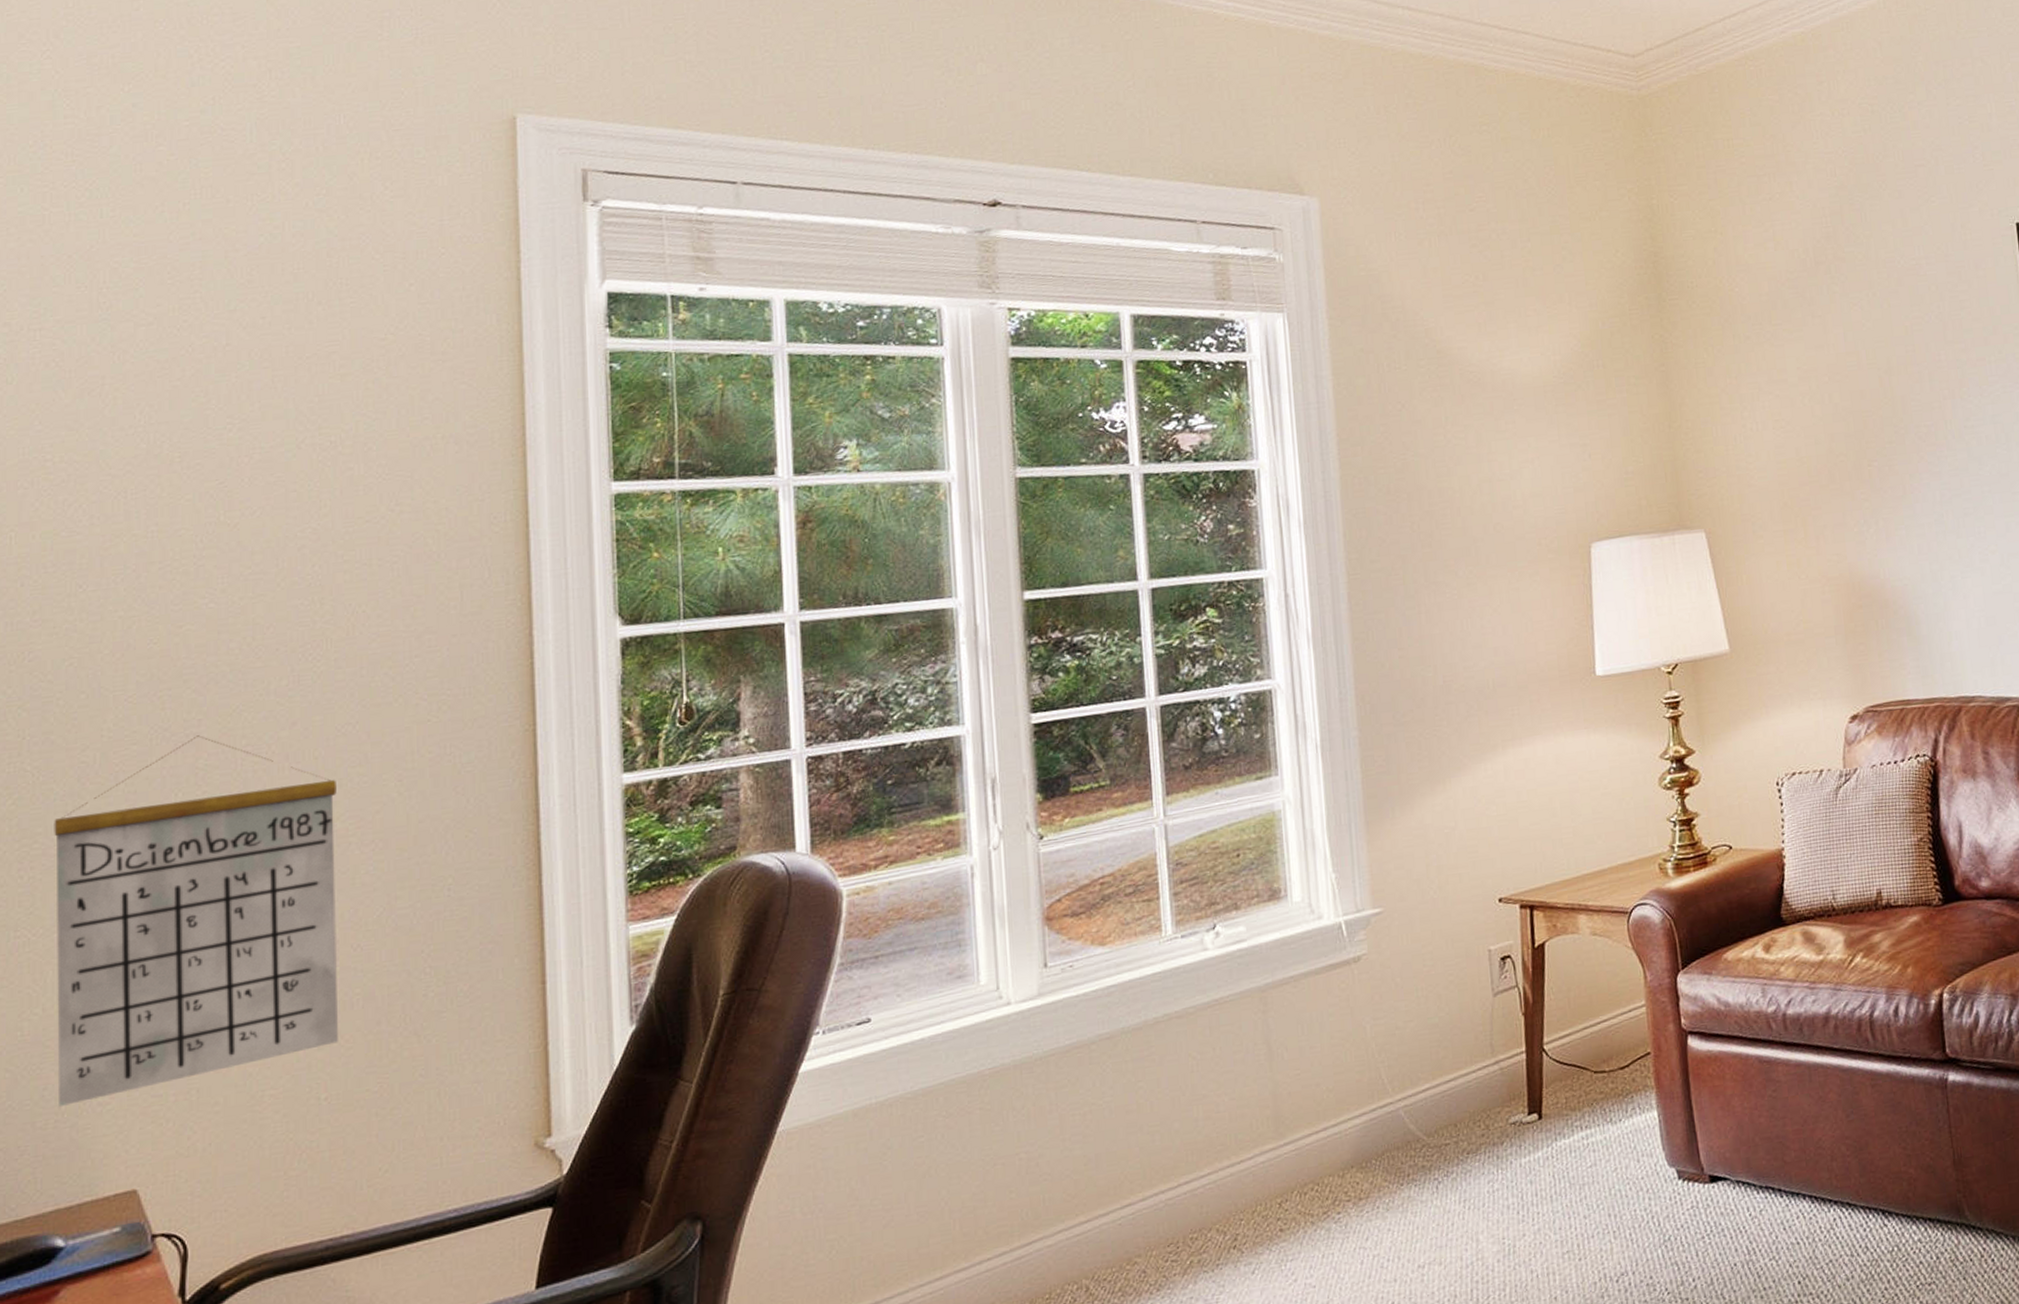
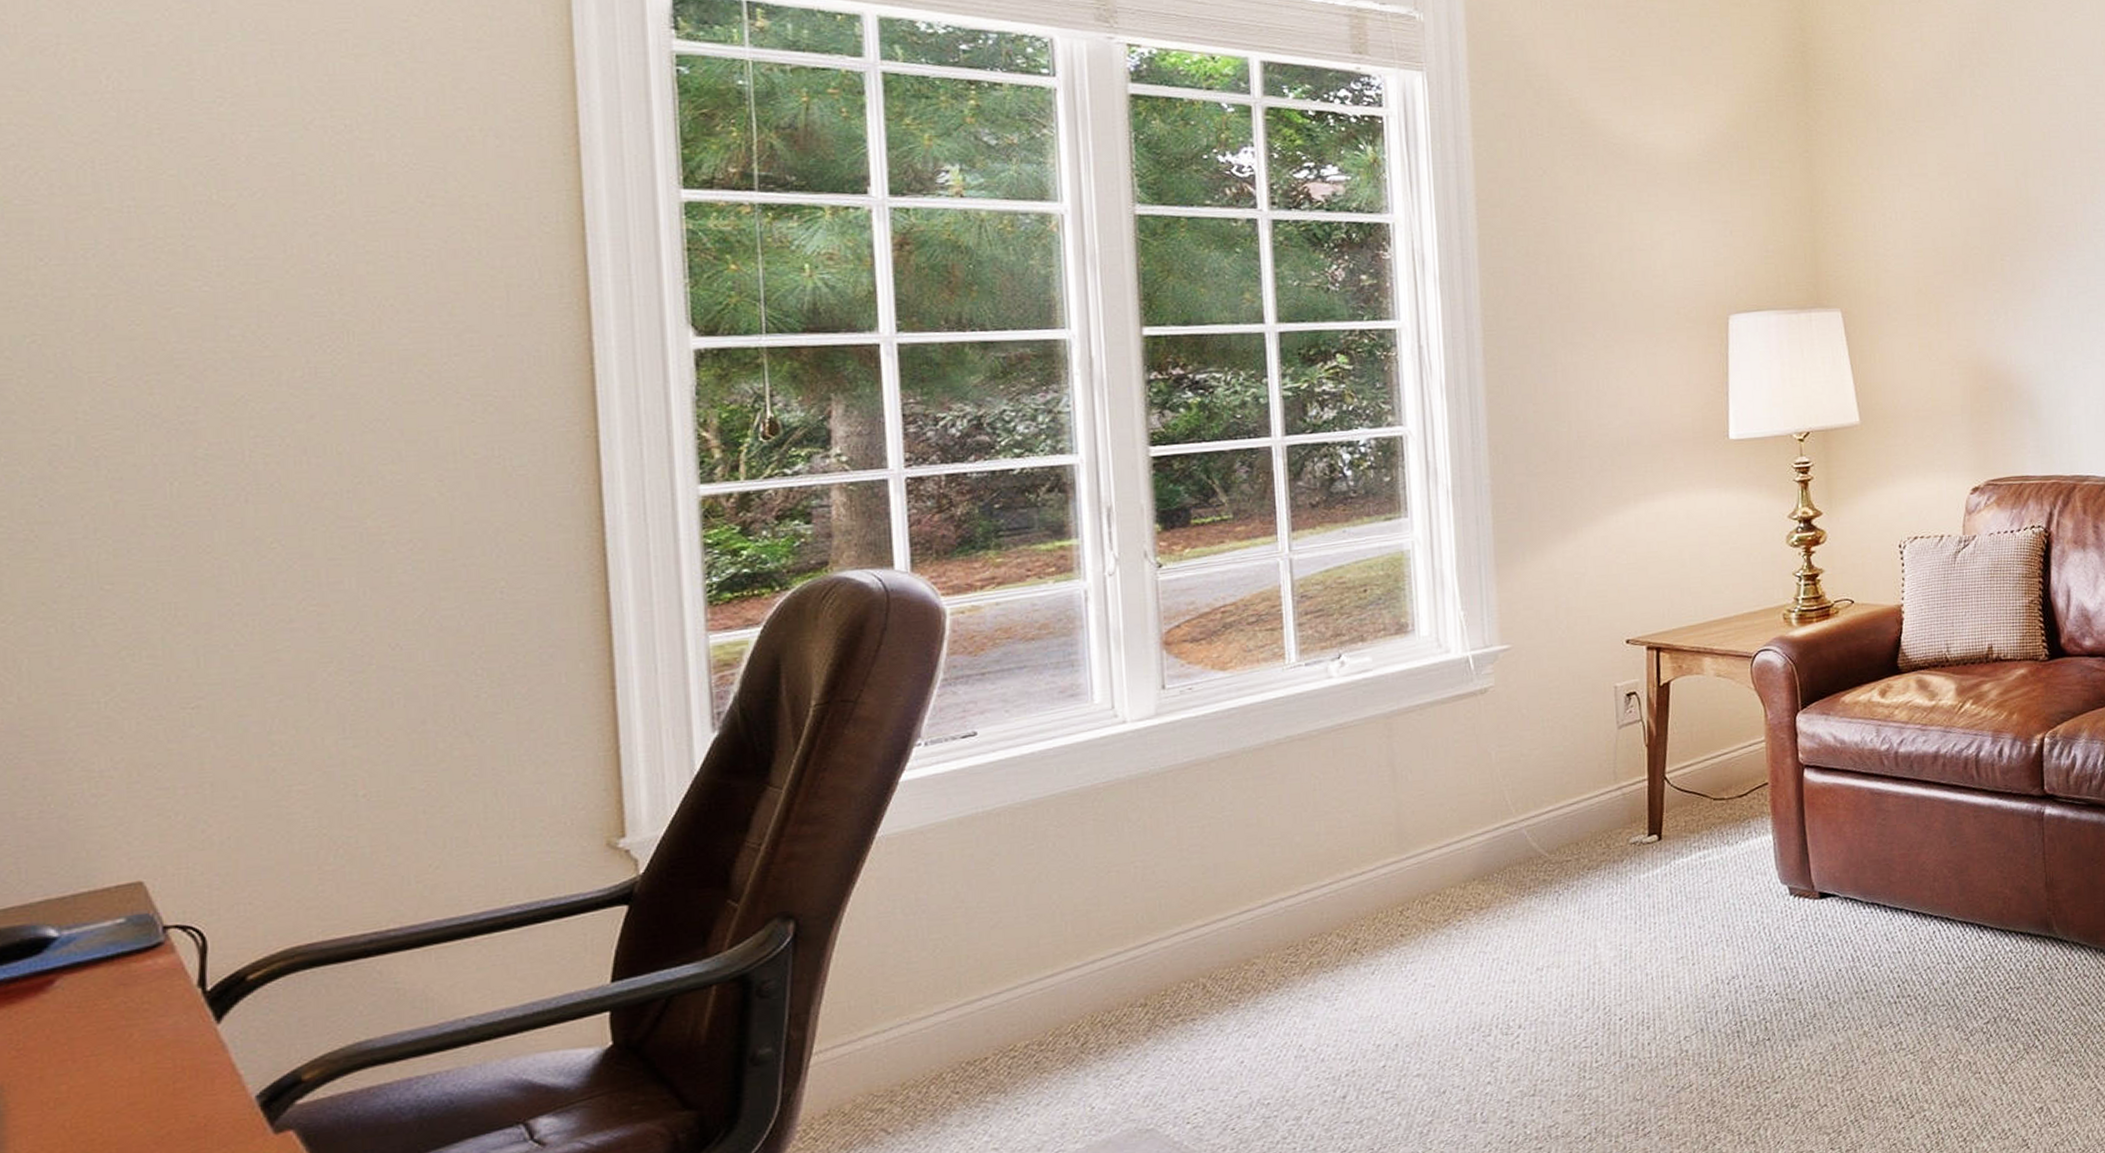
calendar: present [54,735,338,1106] -> none [21,423,377,797]

